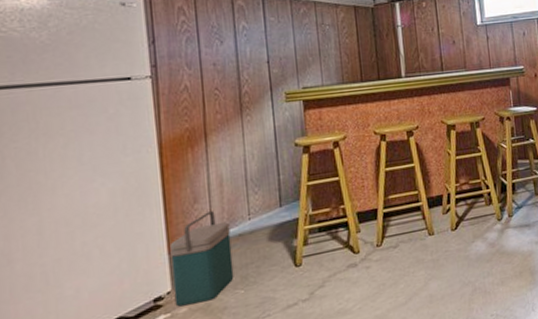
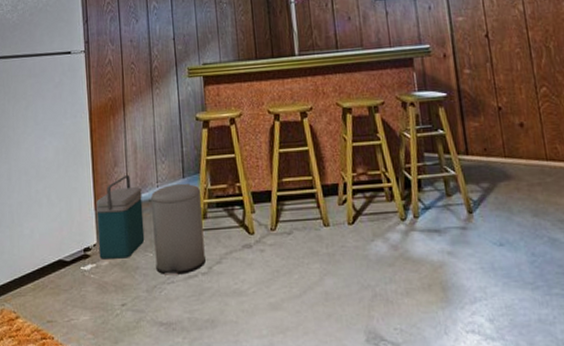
pedal bin: none [241,211,307,311] -> present [151,183,206,277]

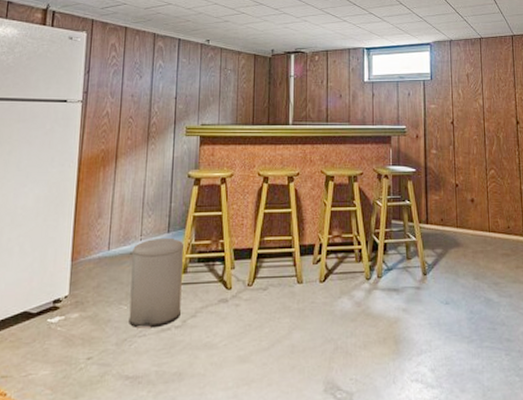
cooler: present [96,175,145,259] -> none [69,227,124,312]

